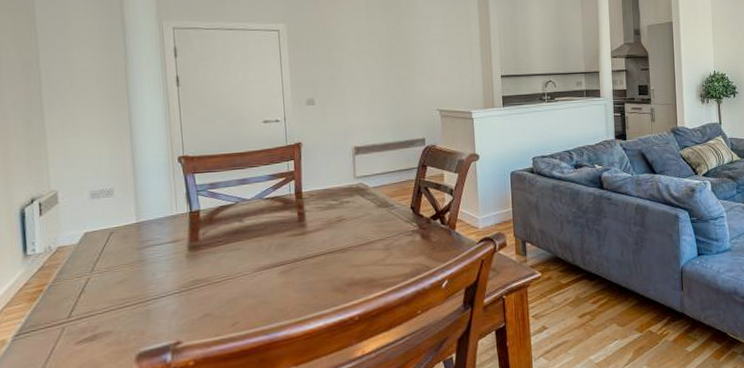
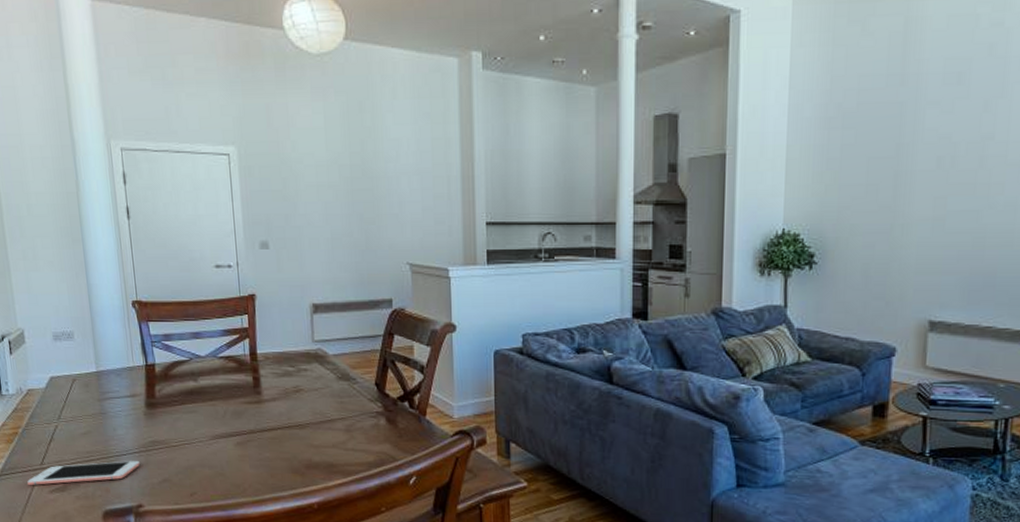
cell phone: none [50,301,180,341] -> present [27,461,140,486]

